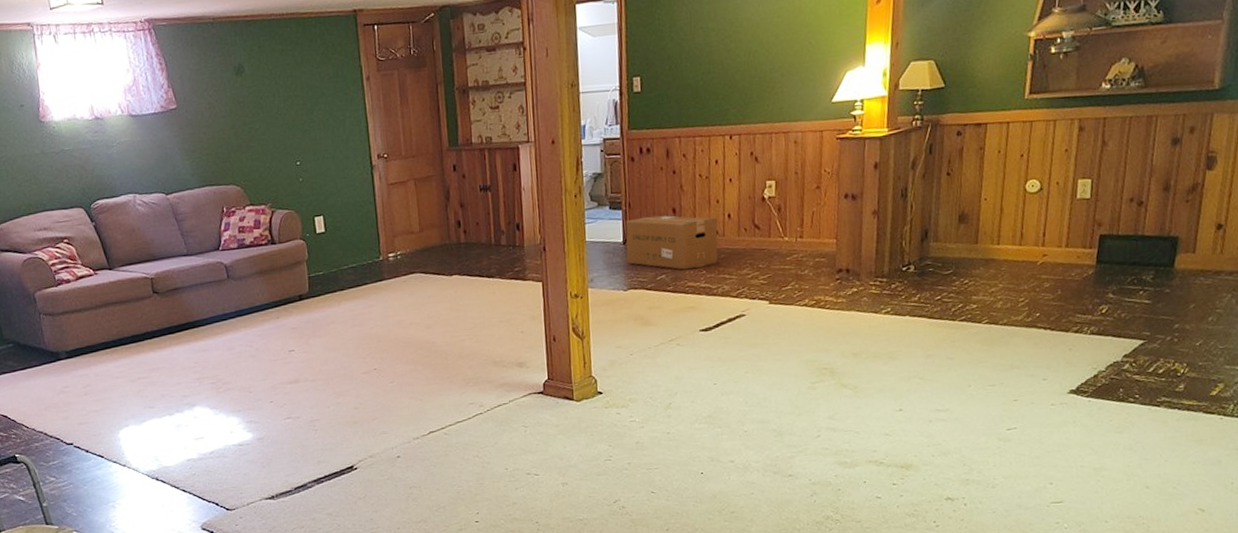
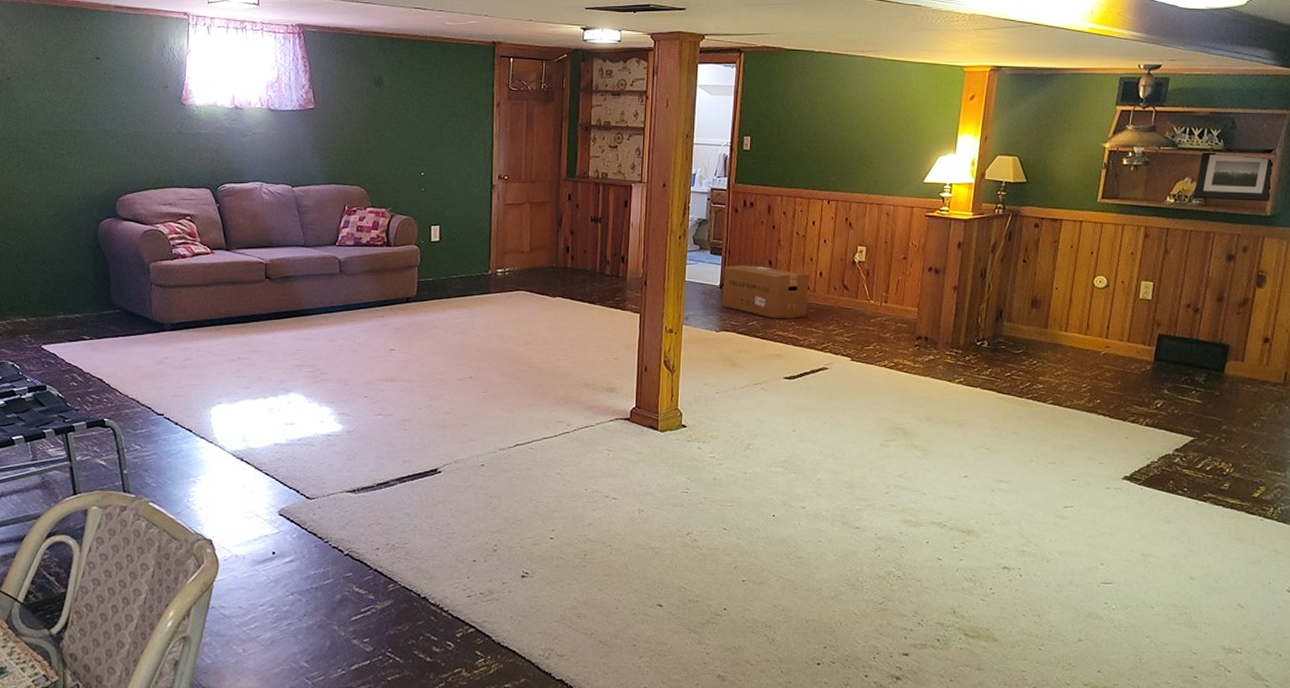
picture frame: none [1131,12,1223,81] -> present [1193,147,1276,202]

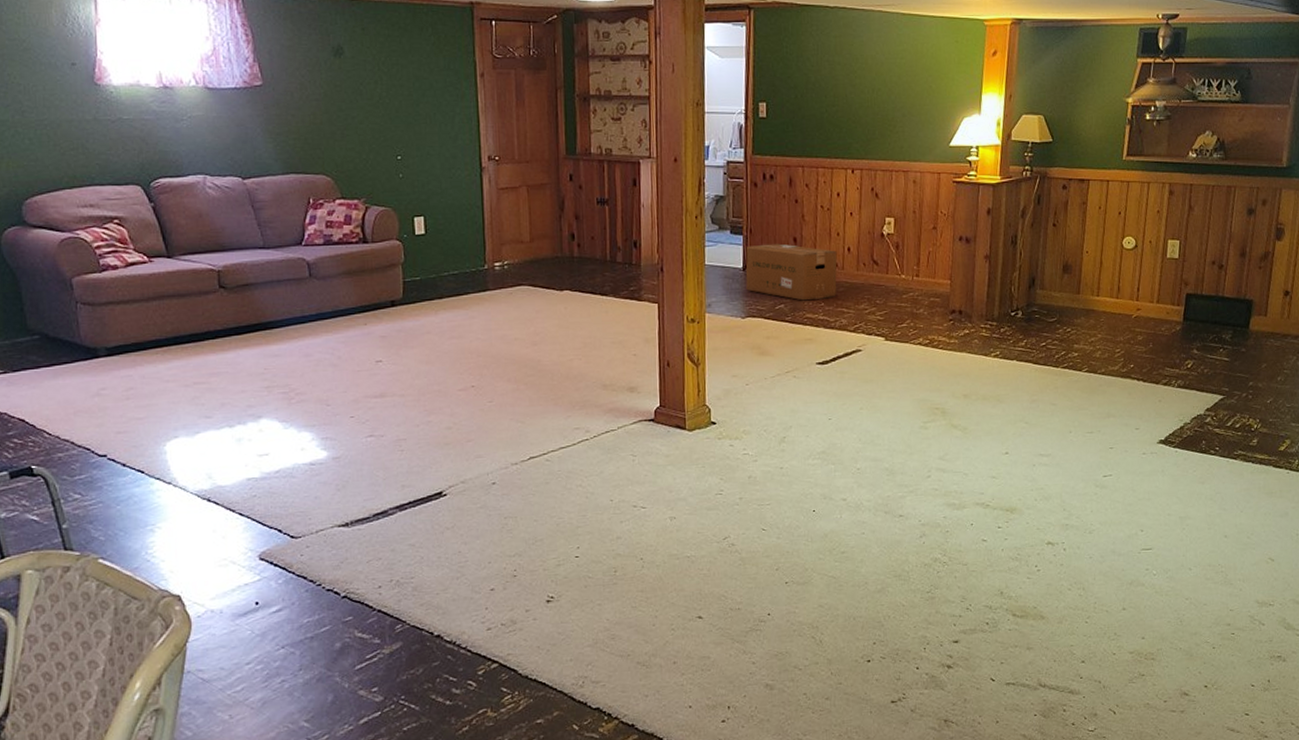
picture frame: present [1193,147,1276,202] -> none [1214,98,1290,153]

